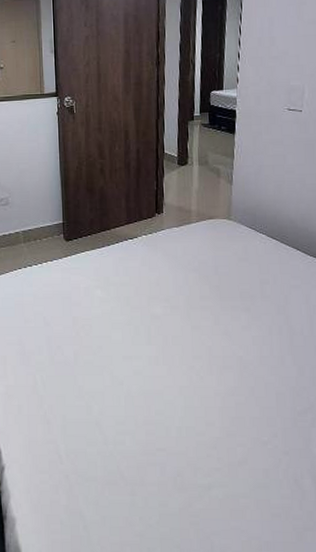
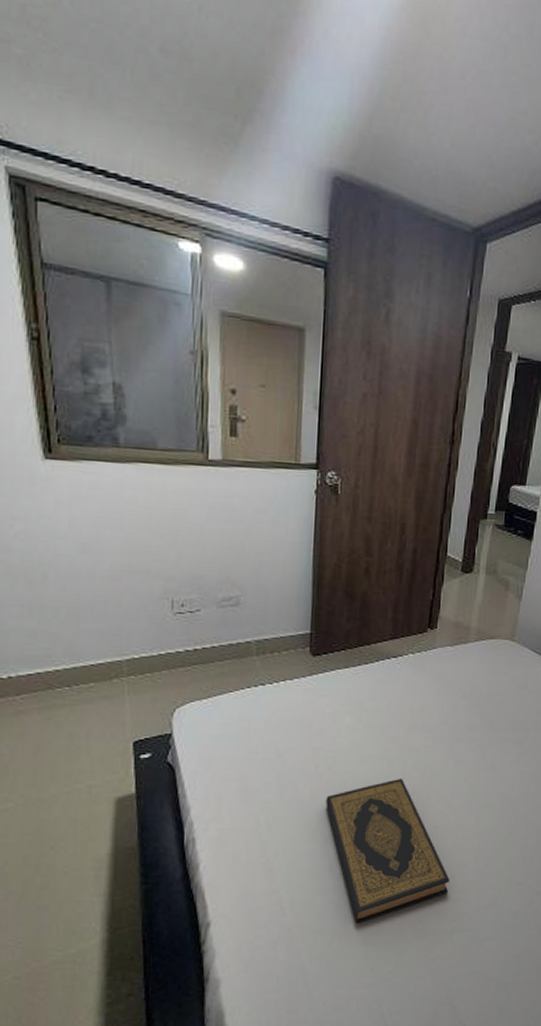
hardback book: none [87,342,201,475] -> present [326,778,450,924]

